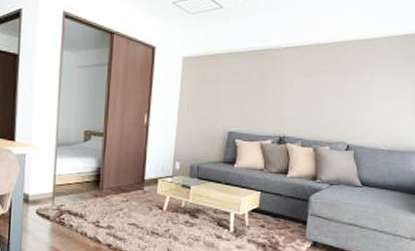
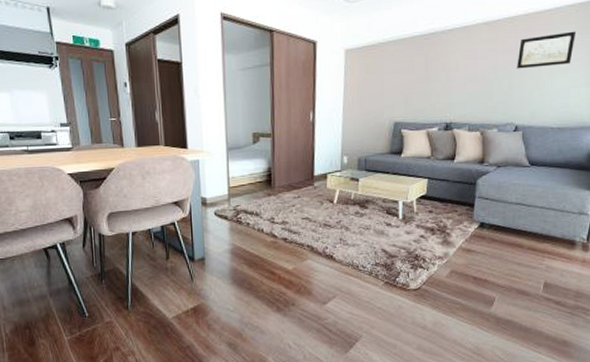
wall art: none [348,59,403,91] -> present [517,31,577,69]

